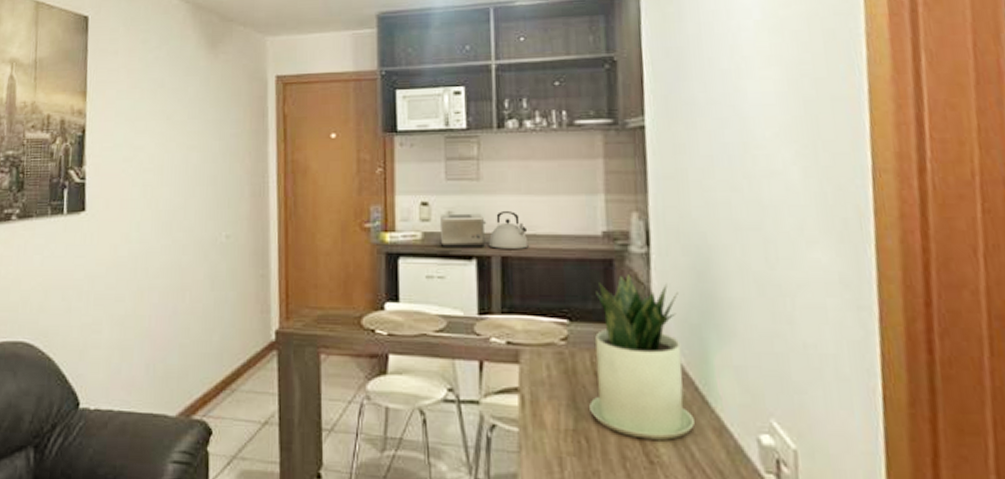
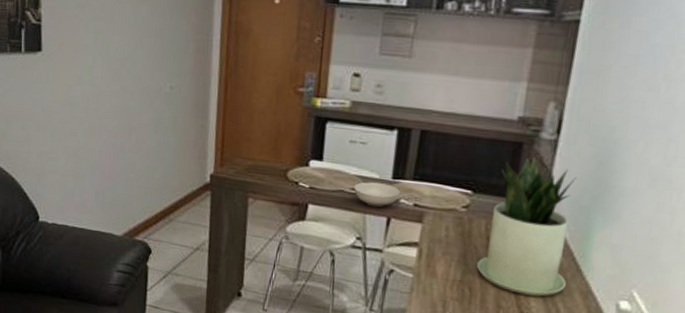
bowl: none [437,321,489,351] -> present [354,181,400,208]
toaster: present [439,213,487,249] -> none [366,86,413,120]
kettle: present [488,211,529,249] -> none [410,89,449,125]

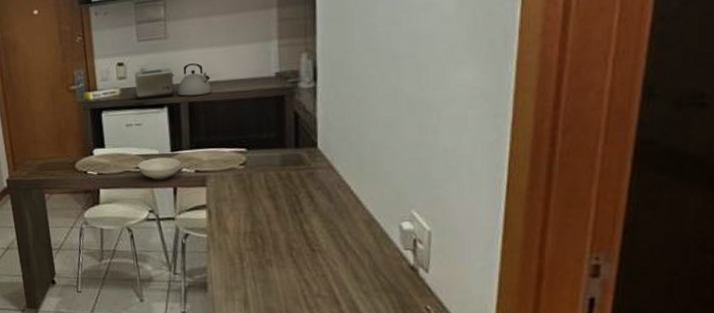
toaster: none [366,86,413,120] -> present [134,67,175,101]
kettle: none [410,89,449,125] -> present [176,63,212,97]
planter: present [477,157,577,297] -> none [264,107,349,234]

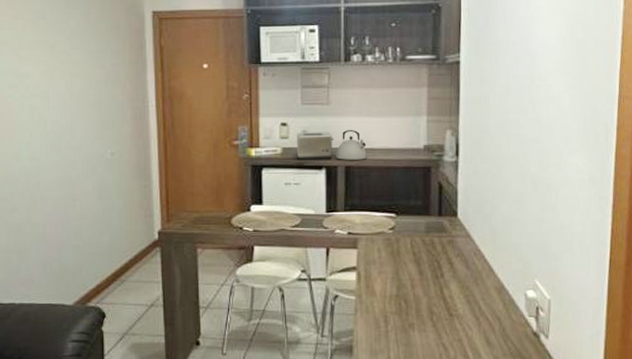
bowl: present [137,157,181,181] -> none [293,218,335,241]

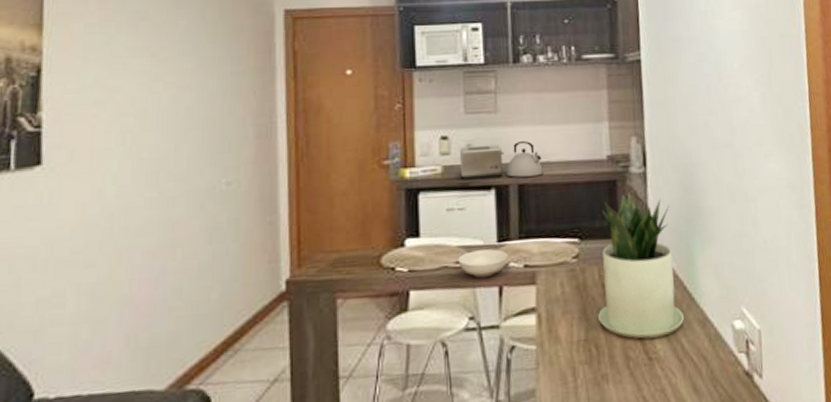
bowl: none [293,218,335,241] -> present [458,249,508,279]
planter: none [409,178,483,299] -> present [598,193,684,339]

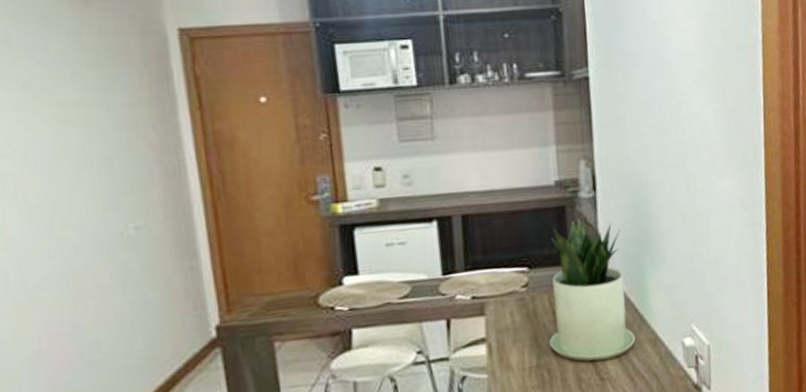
bowl: present [458,249,508,279] -> none [401,282,455,313]
toaster: present [459,144,505,181] -> none [395,174,445,214]
kettle: present [505,141,543,178] -> none [447,169,488,208]

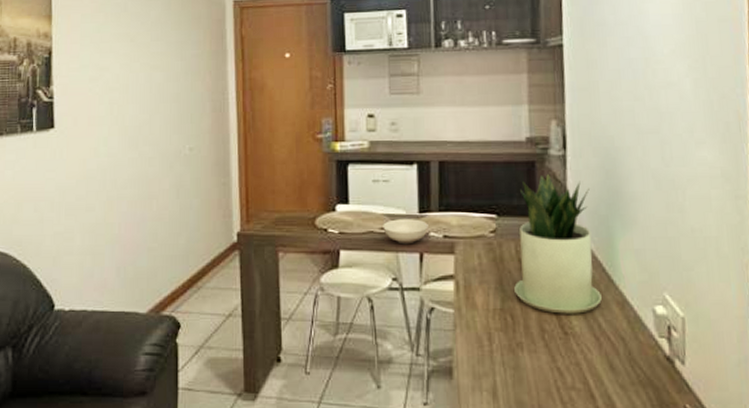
bowl: none [401,282,455,313] -> present [383,219,429,245]

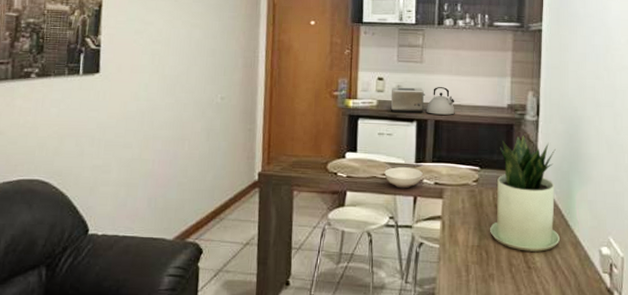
toaster: none [384,123,426,155] -> present [390,87,426,113]
kettle: none [427,121,463,155] -> present [425,87,455,115]

